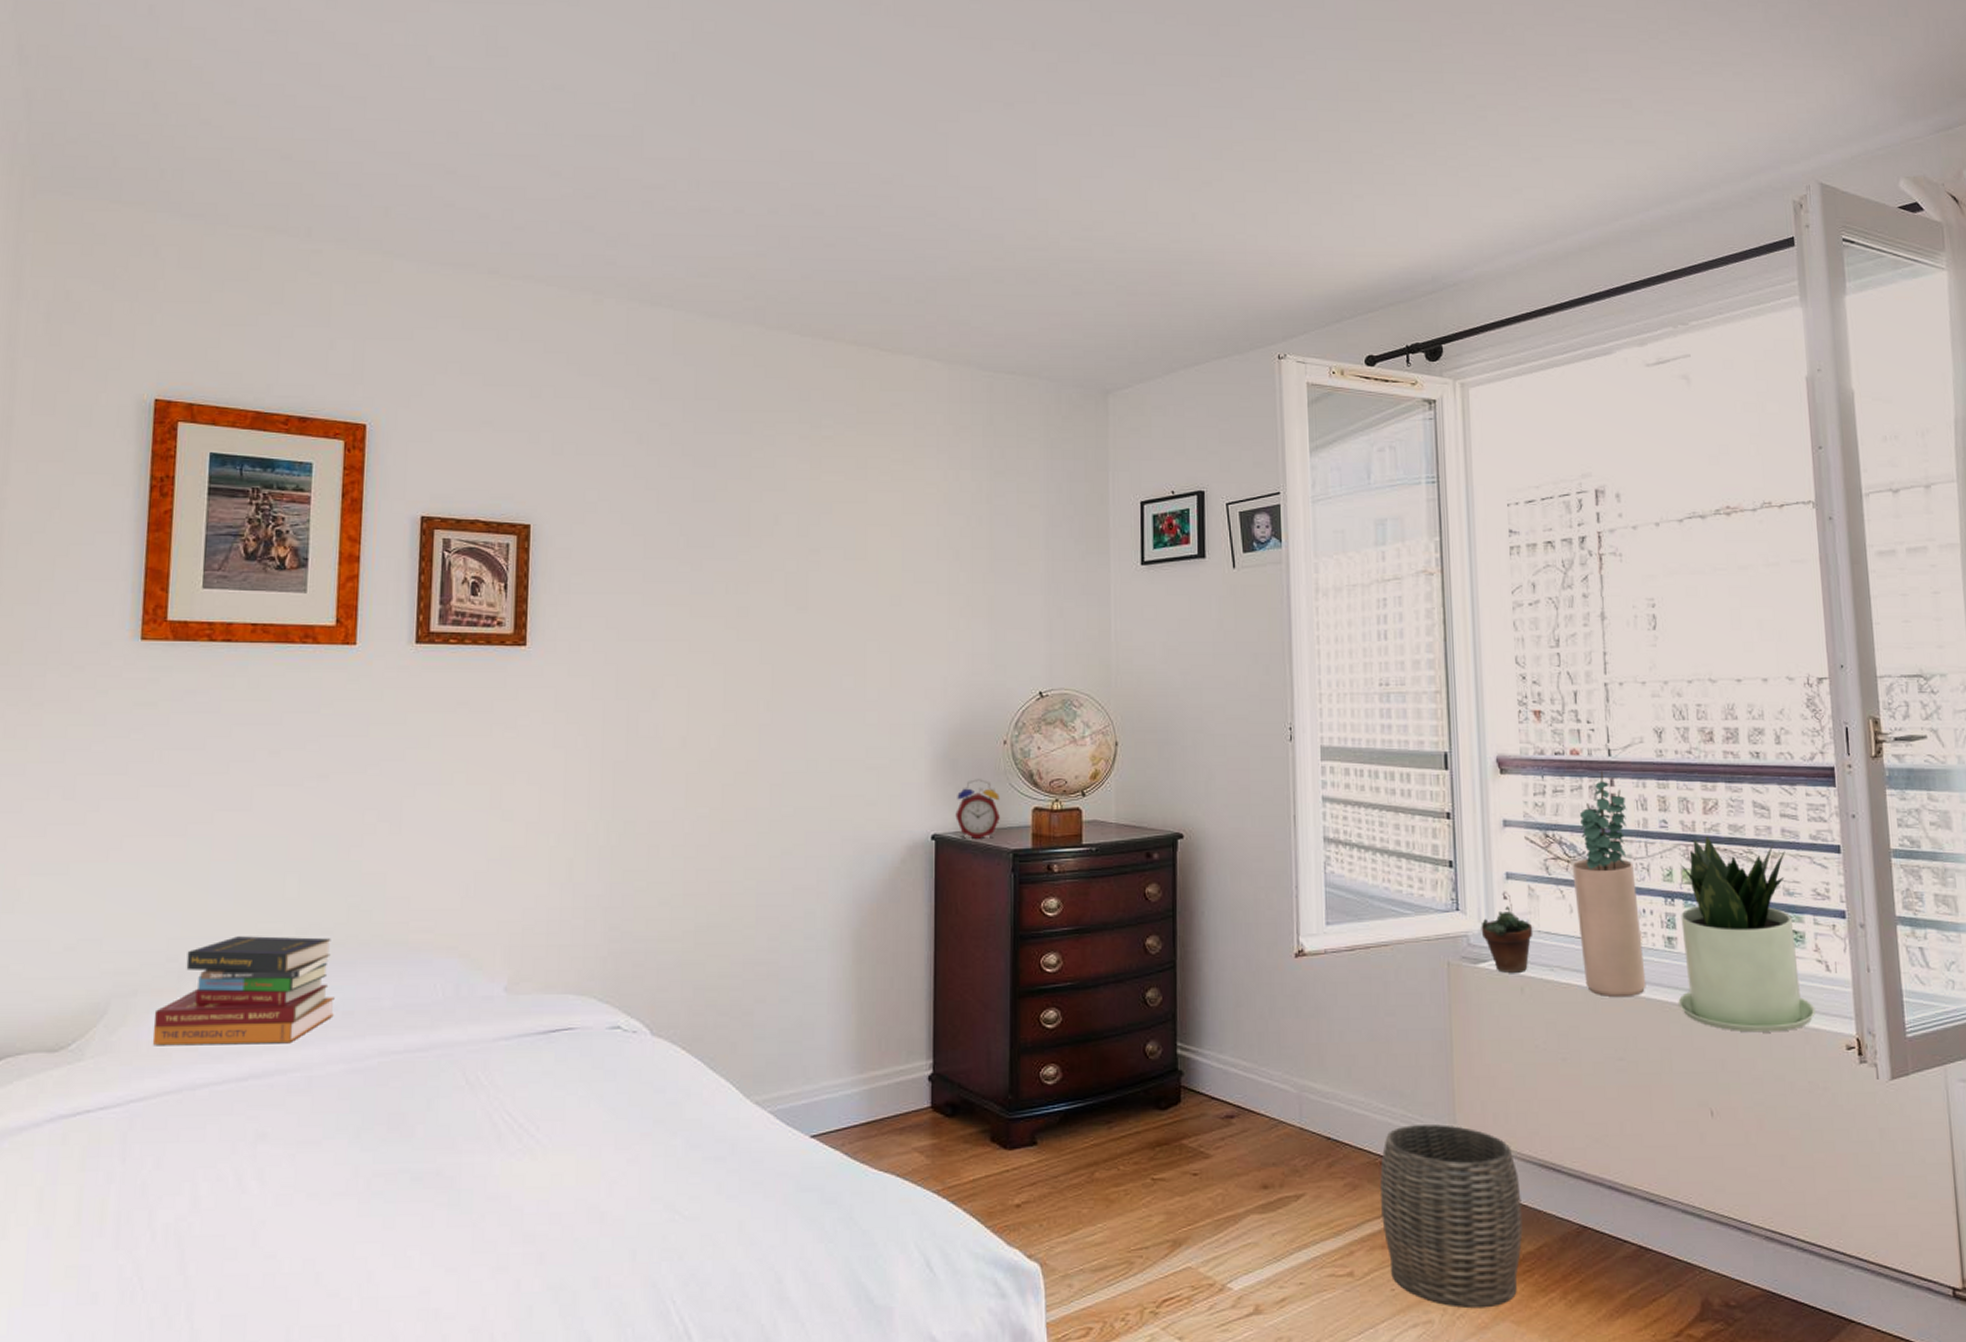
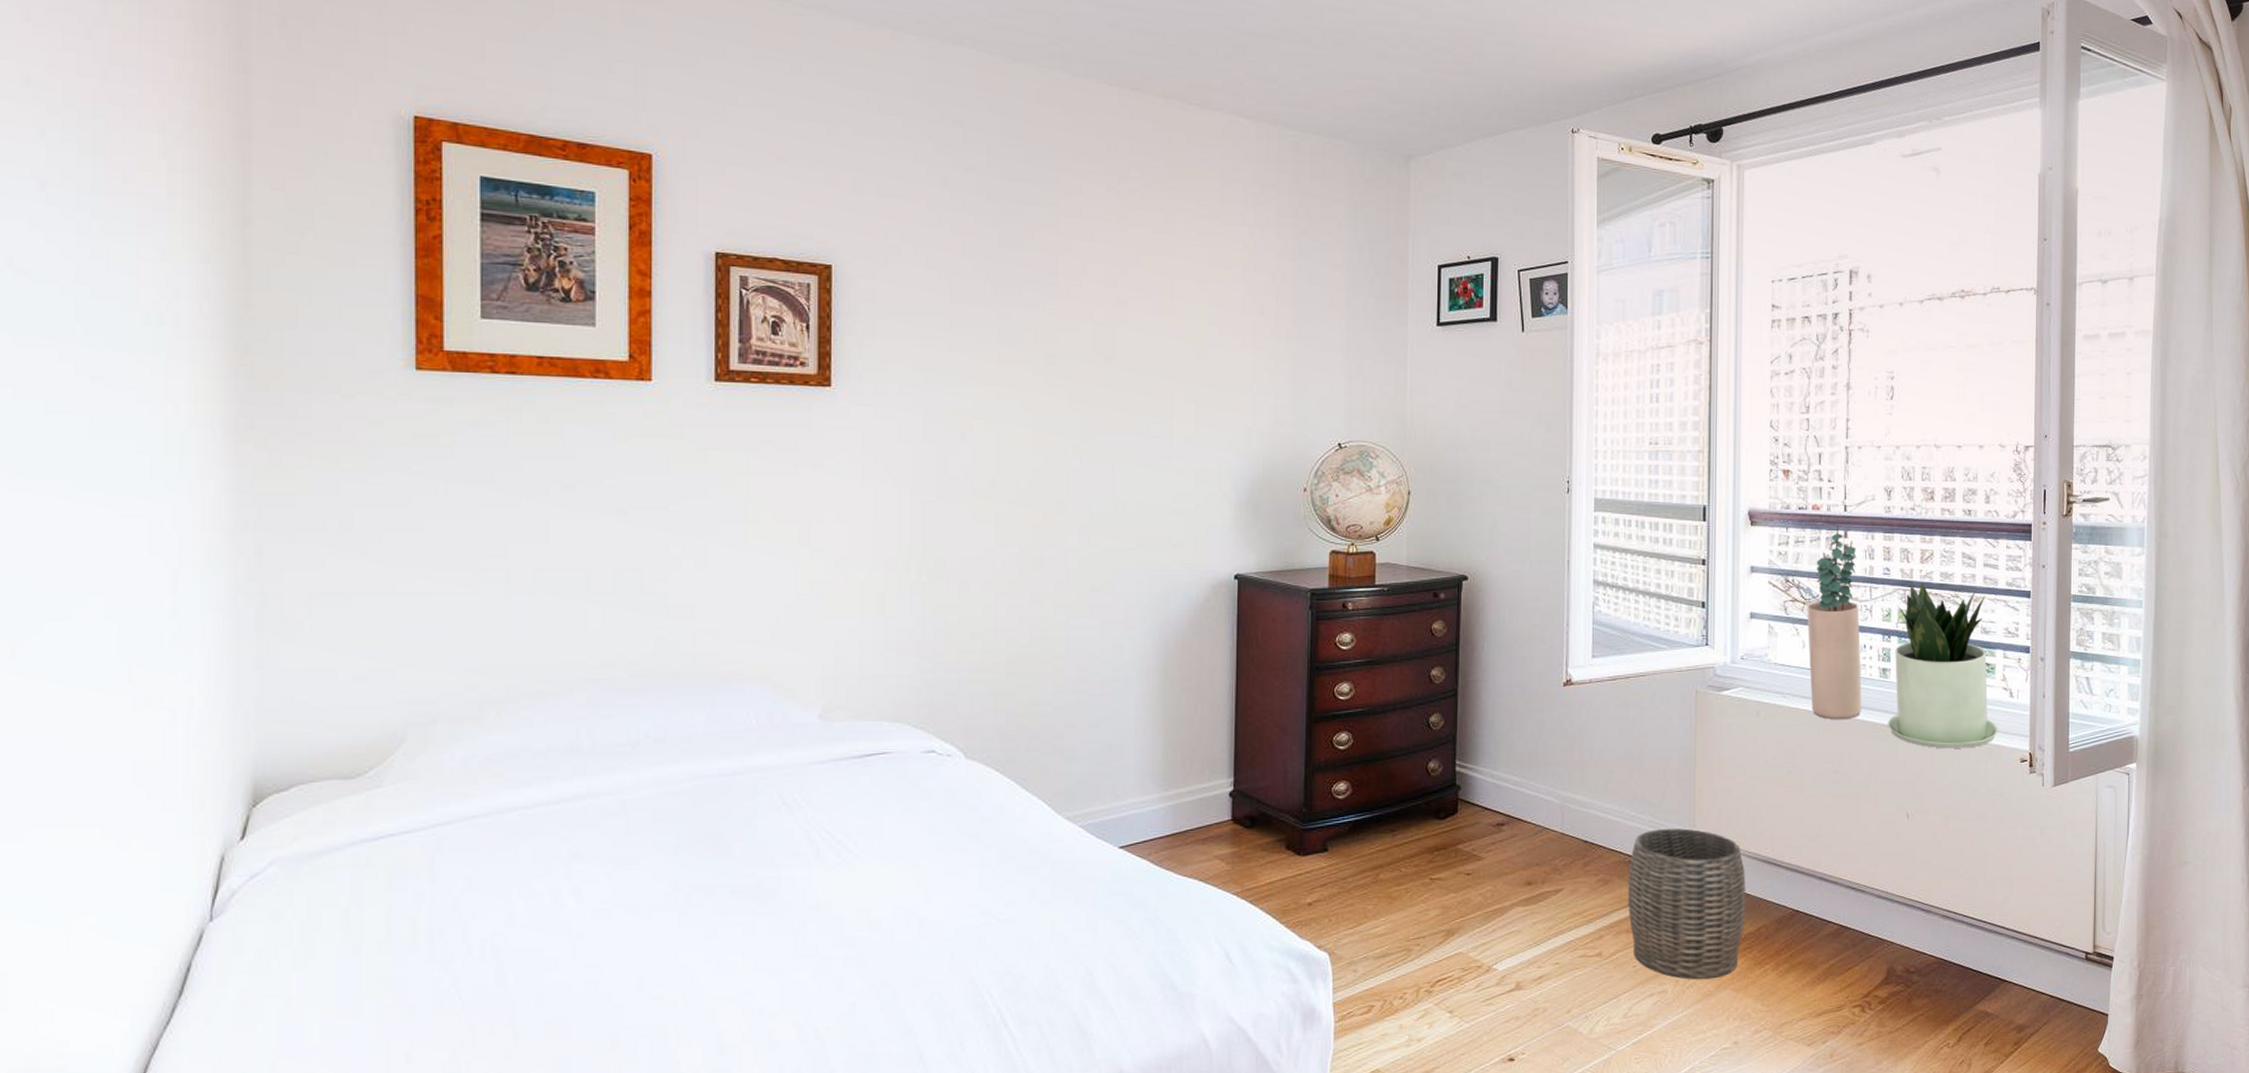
books: present [152,936,335,1045] -> none [455,667,645,771]
alarm clock: present [955,779,1000,839] -> none [1257,523,1299,579]
succulent plant: present [1480,891,1533,973] -> none [1726,629,1771,699]

